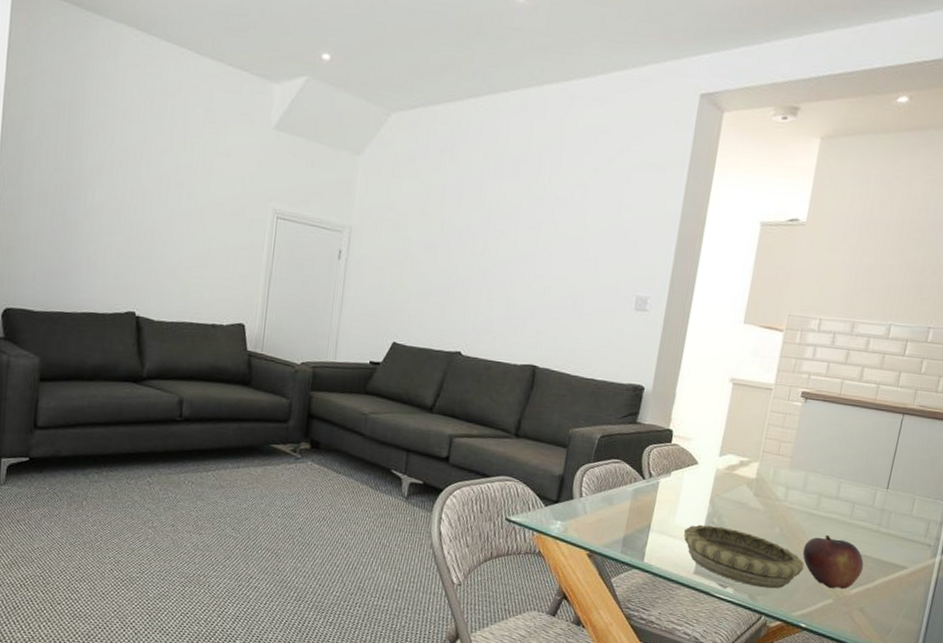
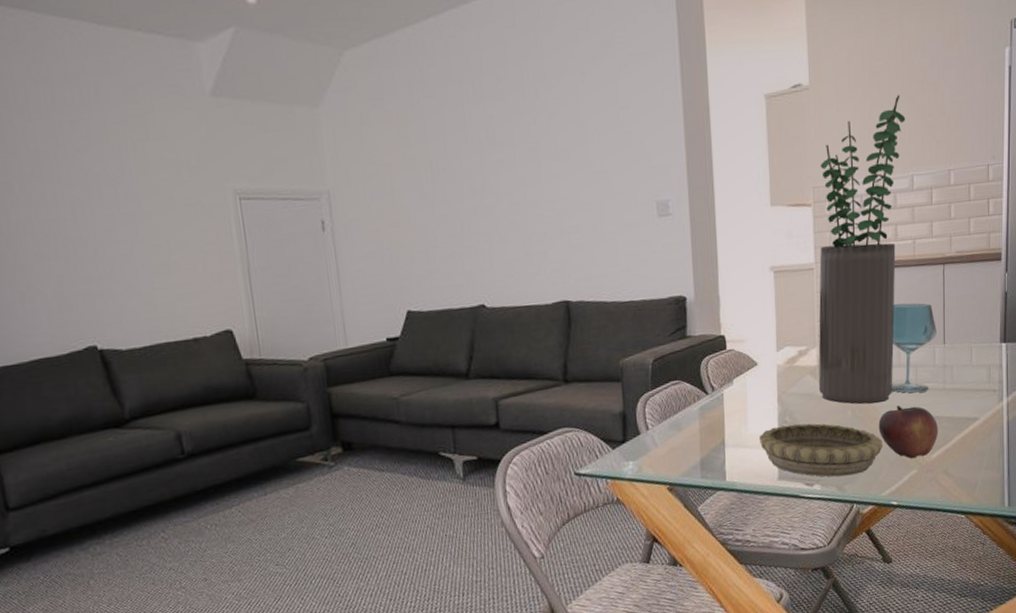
vase: none [751,247,896,528] -> present [818,95,906,405]
wine glass: none [823,439,883,529] -> present [891,303,937,393]

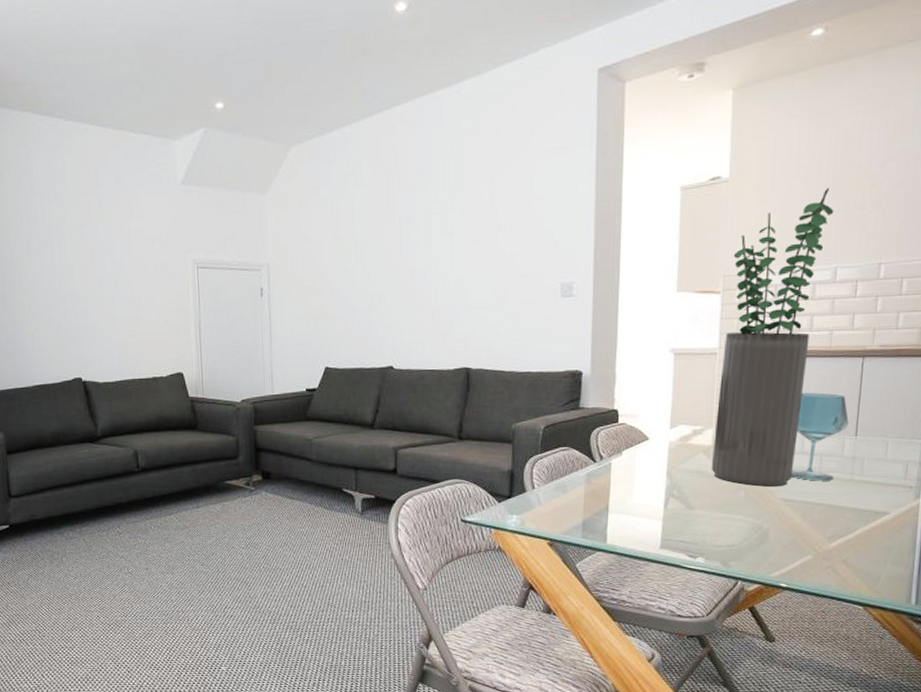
decorative bowl: present [758,423,884,477] -> none [643,498,777,553]
fruit: present [878,405,939,458] -> none [772,491,841,544]

